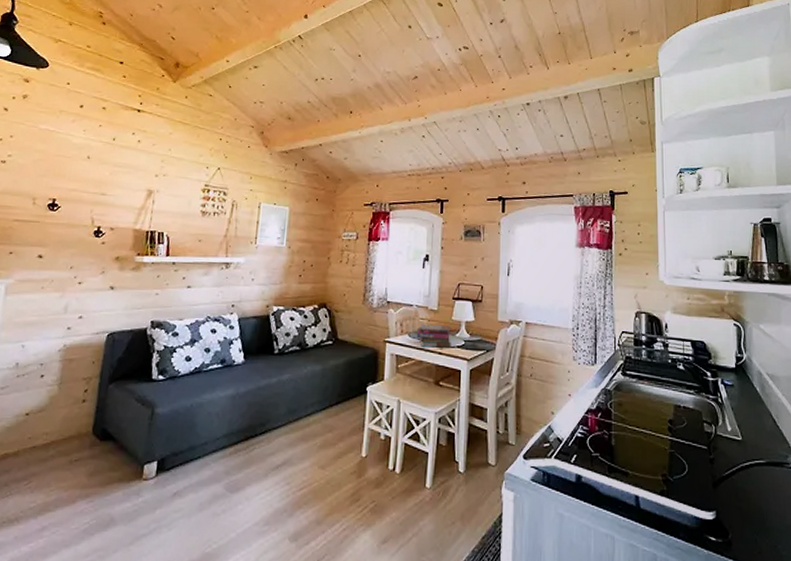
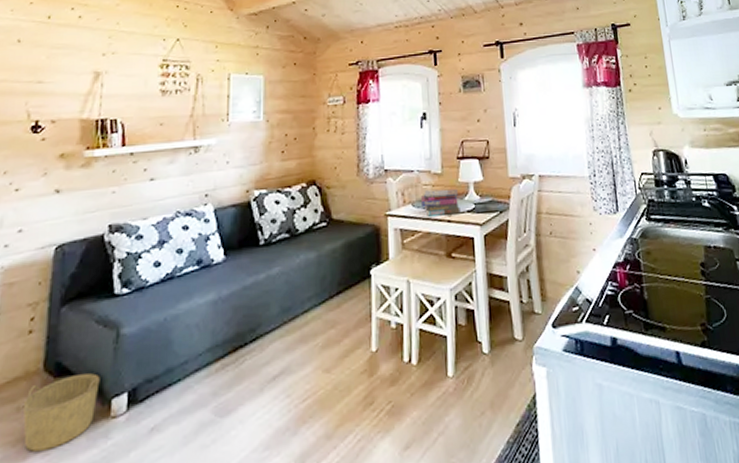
basket: none [74,441,137,499] -> present [22,373,100,453]

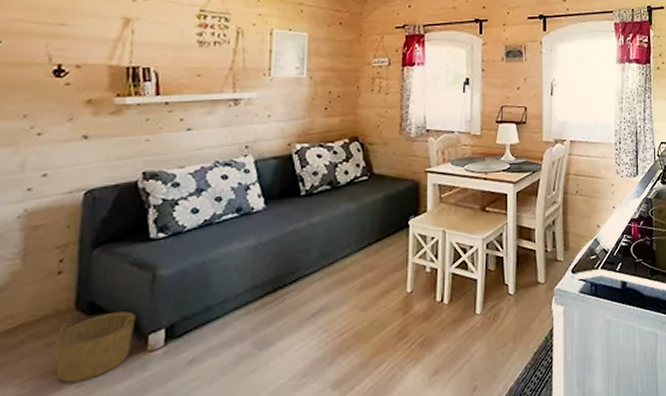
books: present [421,188,461,218] -> none [460,149,496,175]

